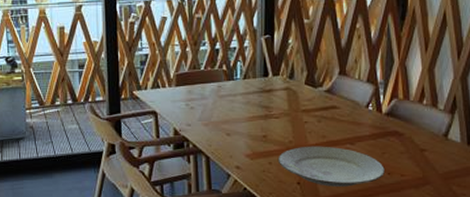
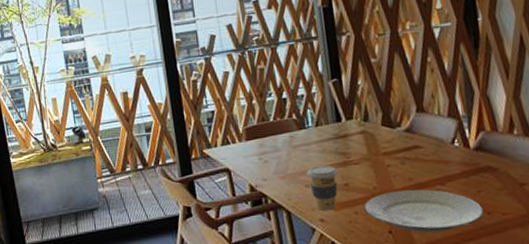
coffee cup: none [229,116,259,159] -> present [306,165,339,211]

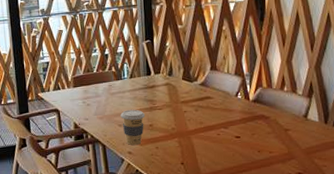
plate: present [363,189,484,233] -> none [163,131,255,165]

